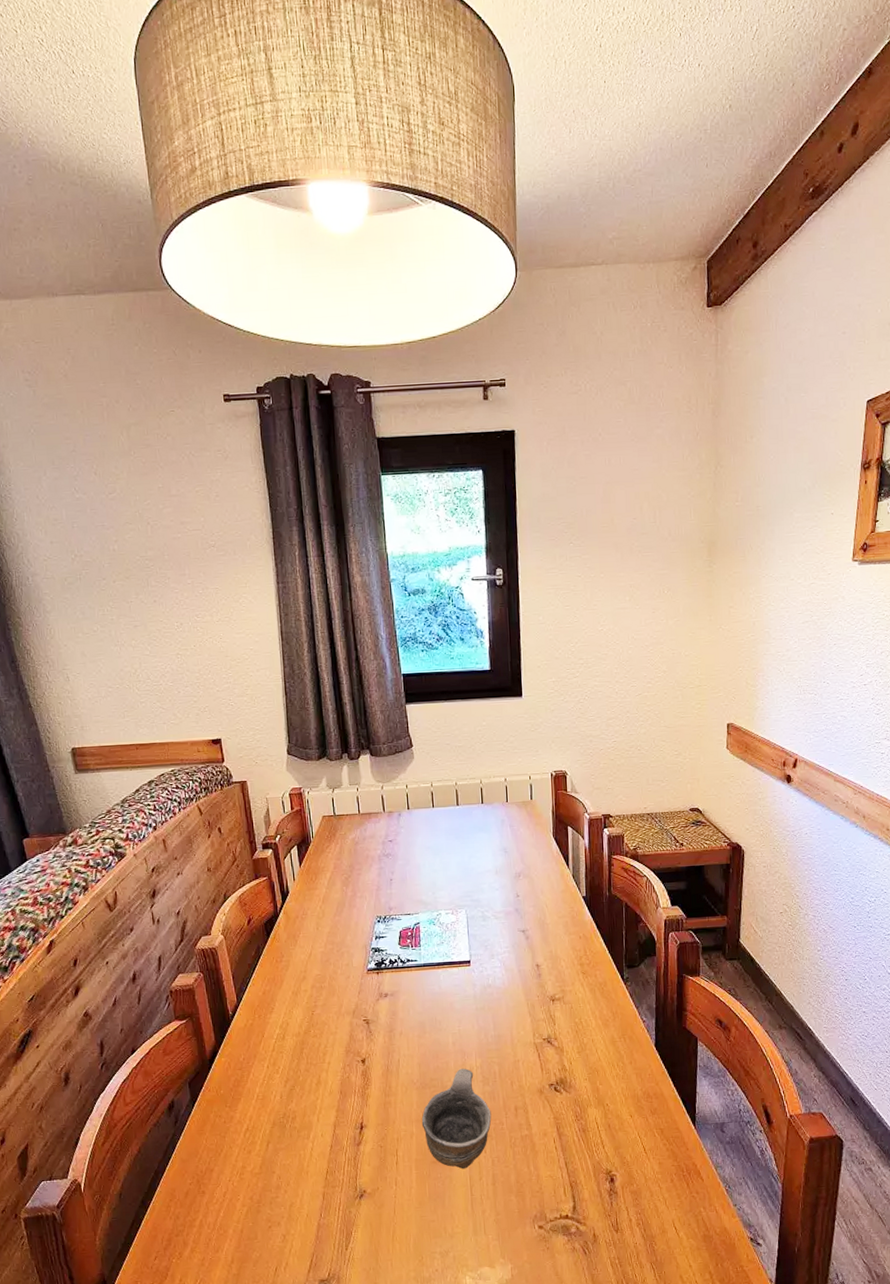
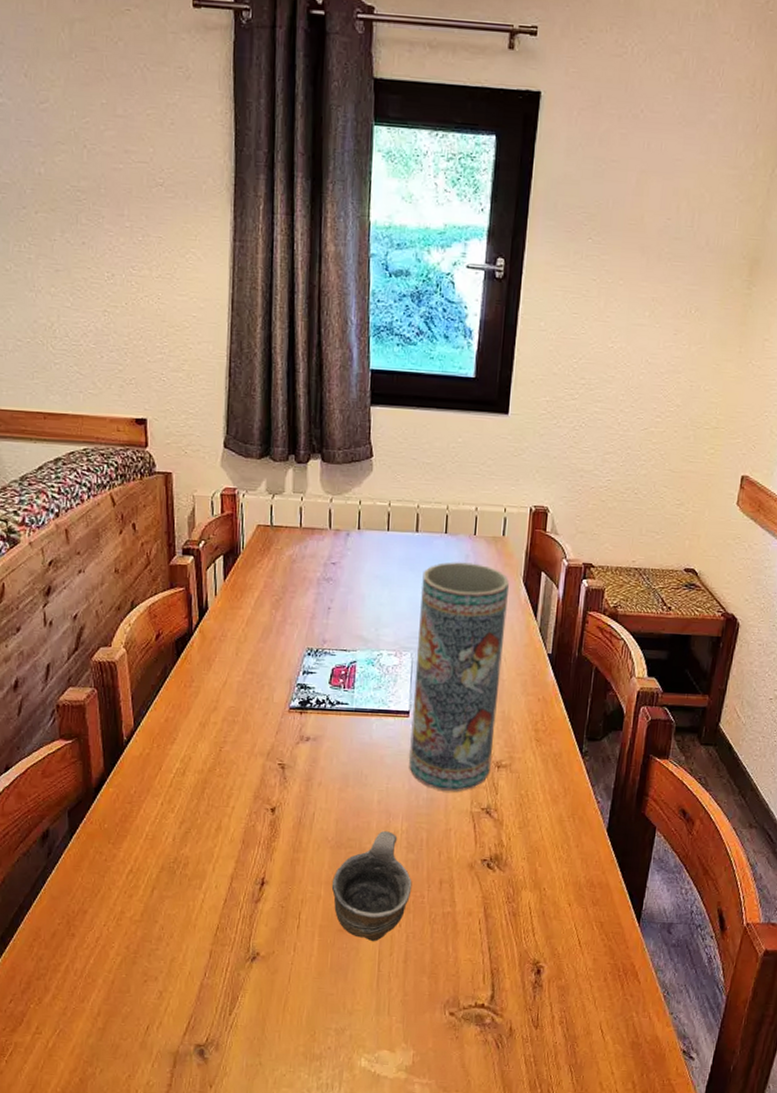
vase: none [467,826,547,1027] -> present [409,562,510,791]

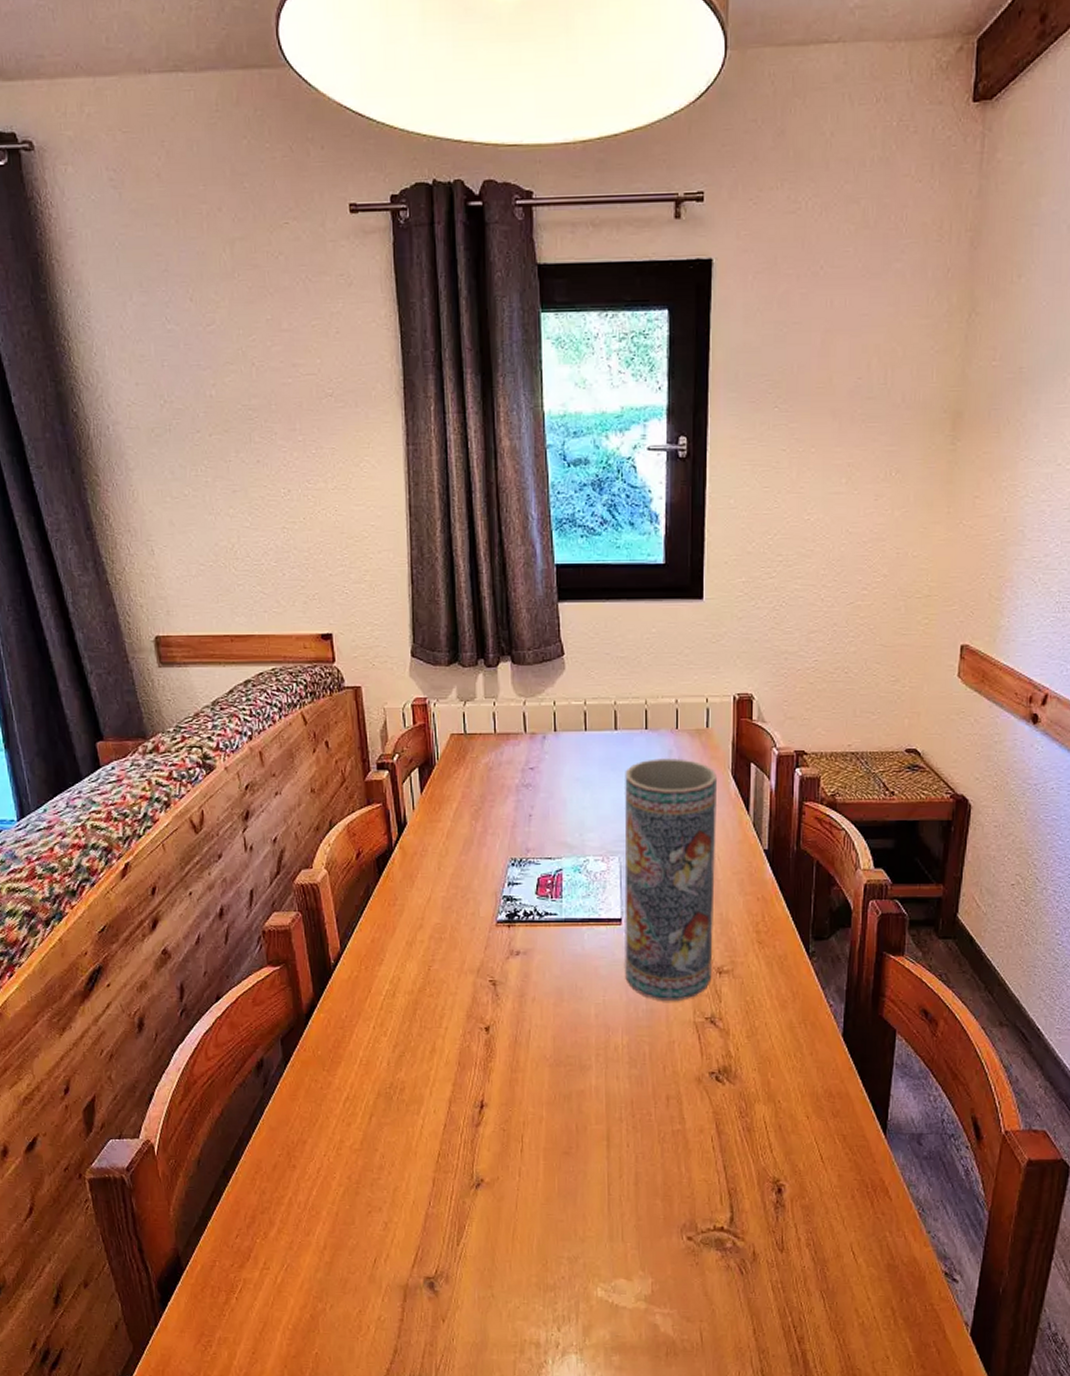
cup: present [331,831,412,942] -> none [553,1046,638,1164]

